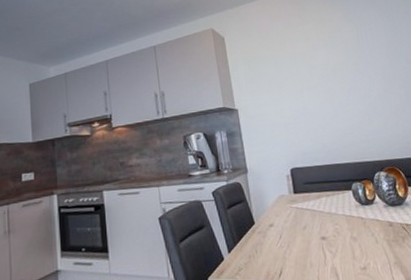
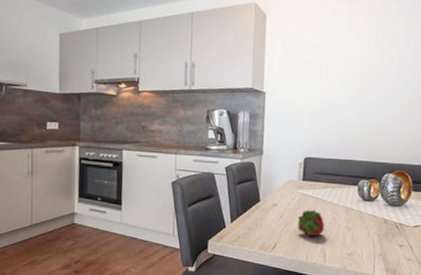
fruit: none [298,224,330,254] -> present [297,210,325,236]

